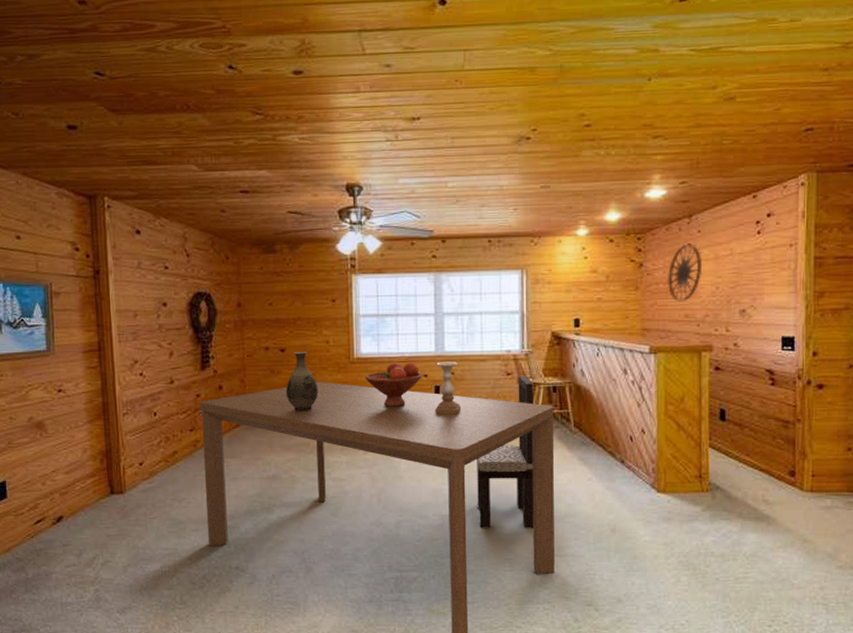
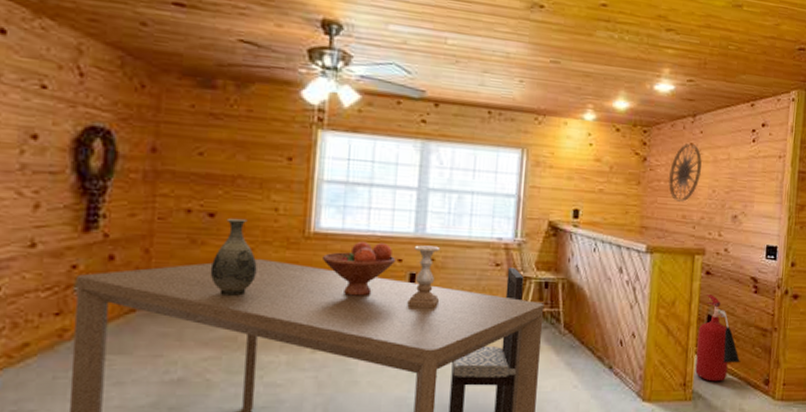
fire extinguisher: none [711,389,761,474] -> present [695,294,741,382]

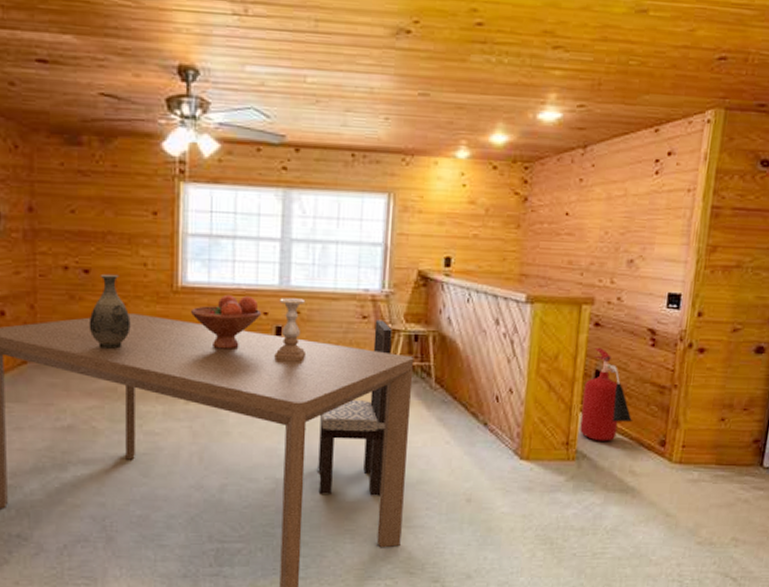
wall art: present [668,143,703,202] -> none [552,178,594,246]

